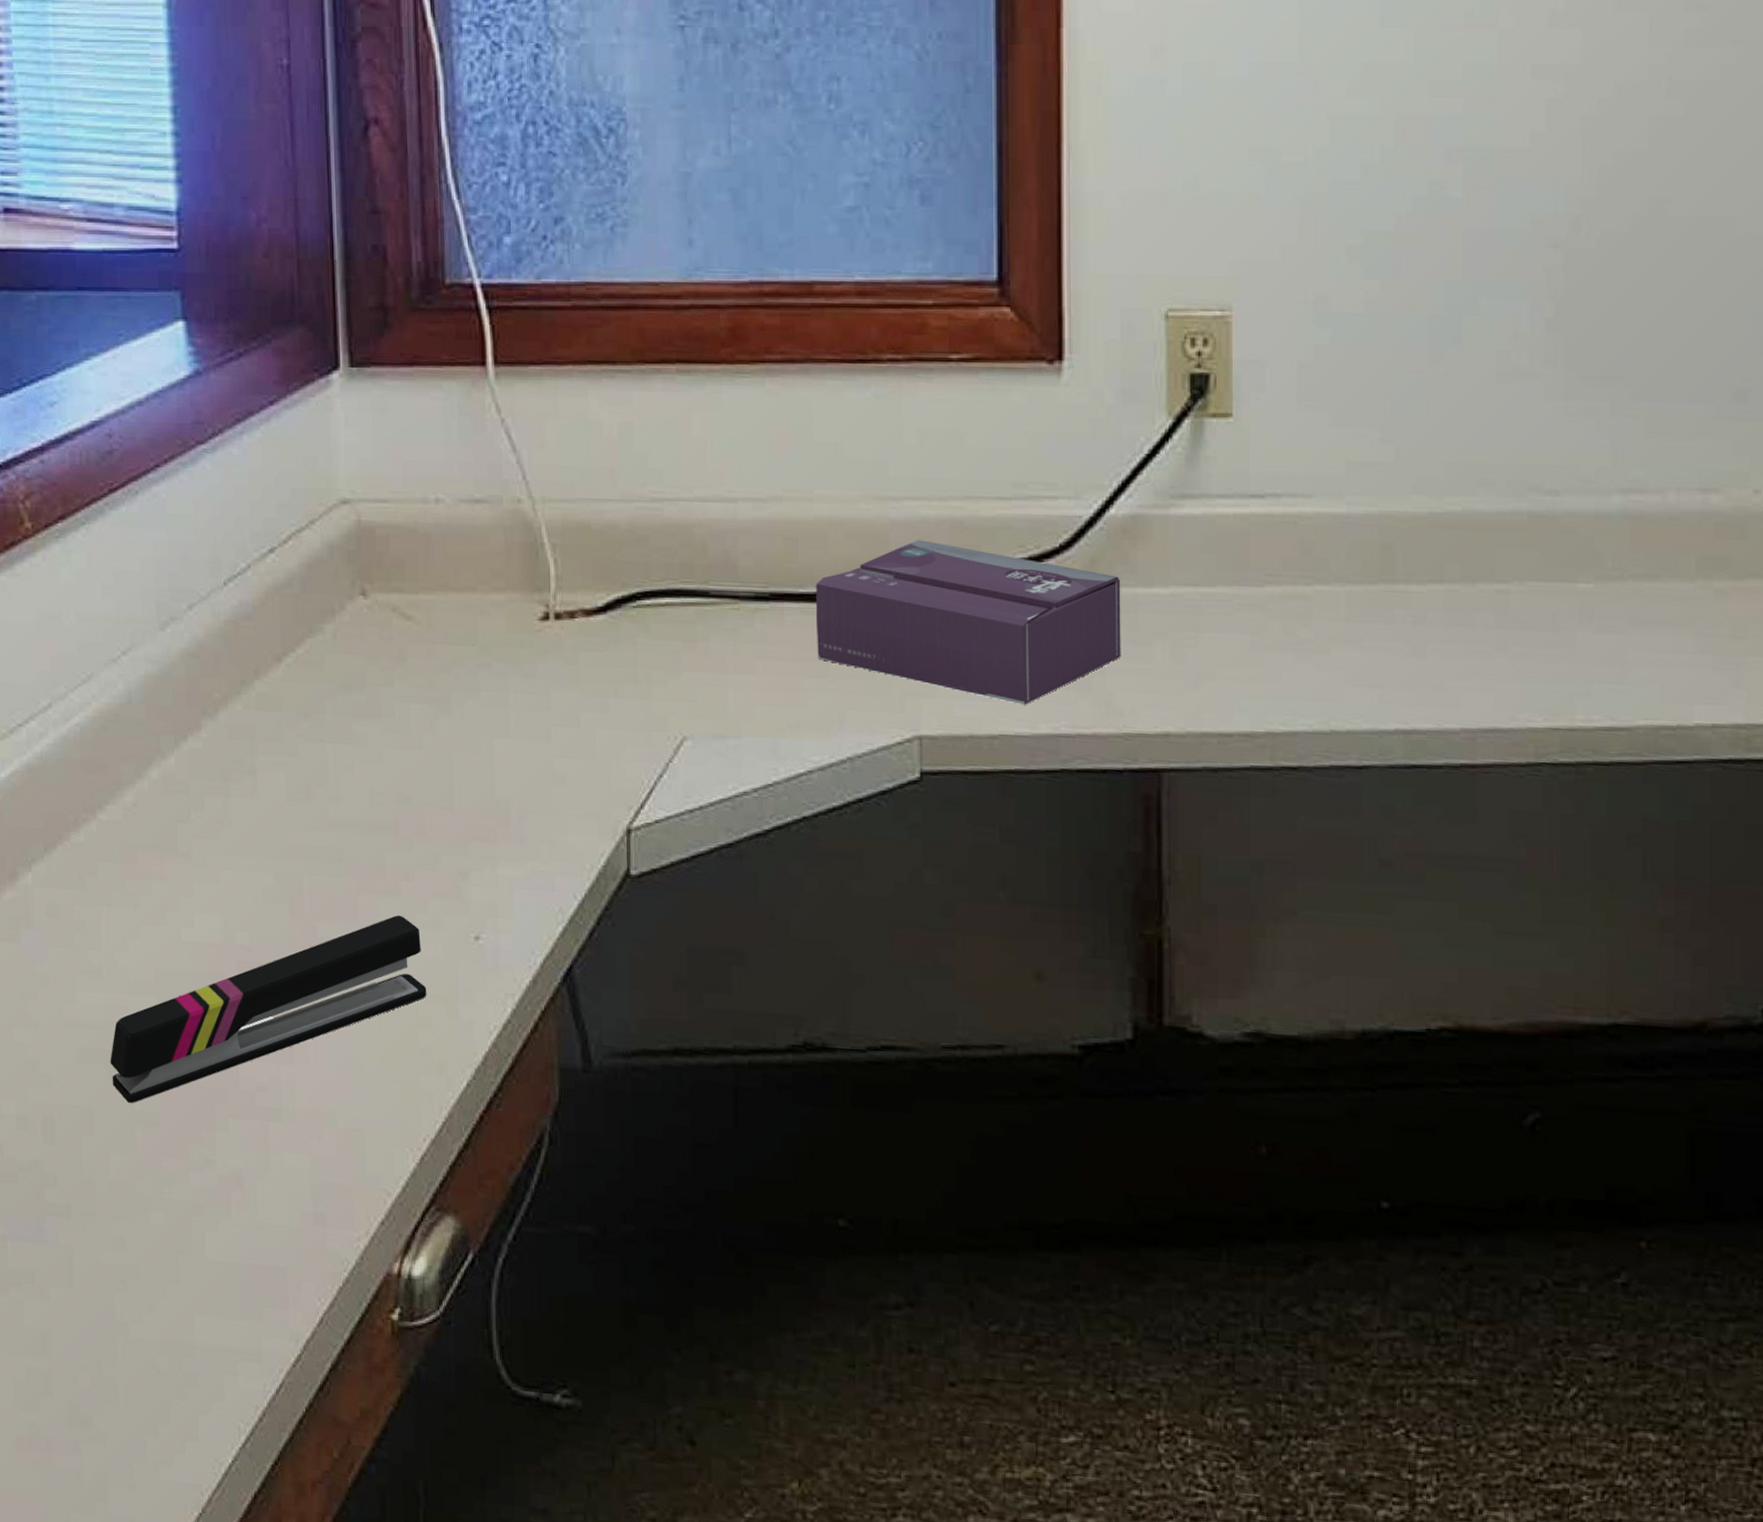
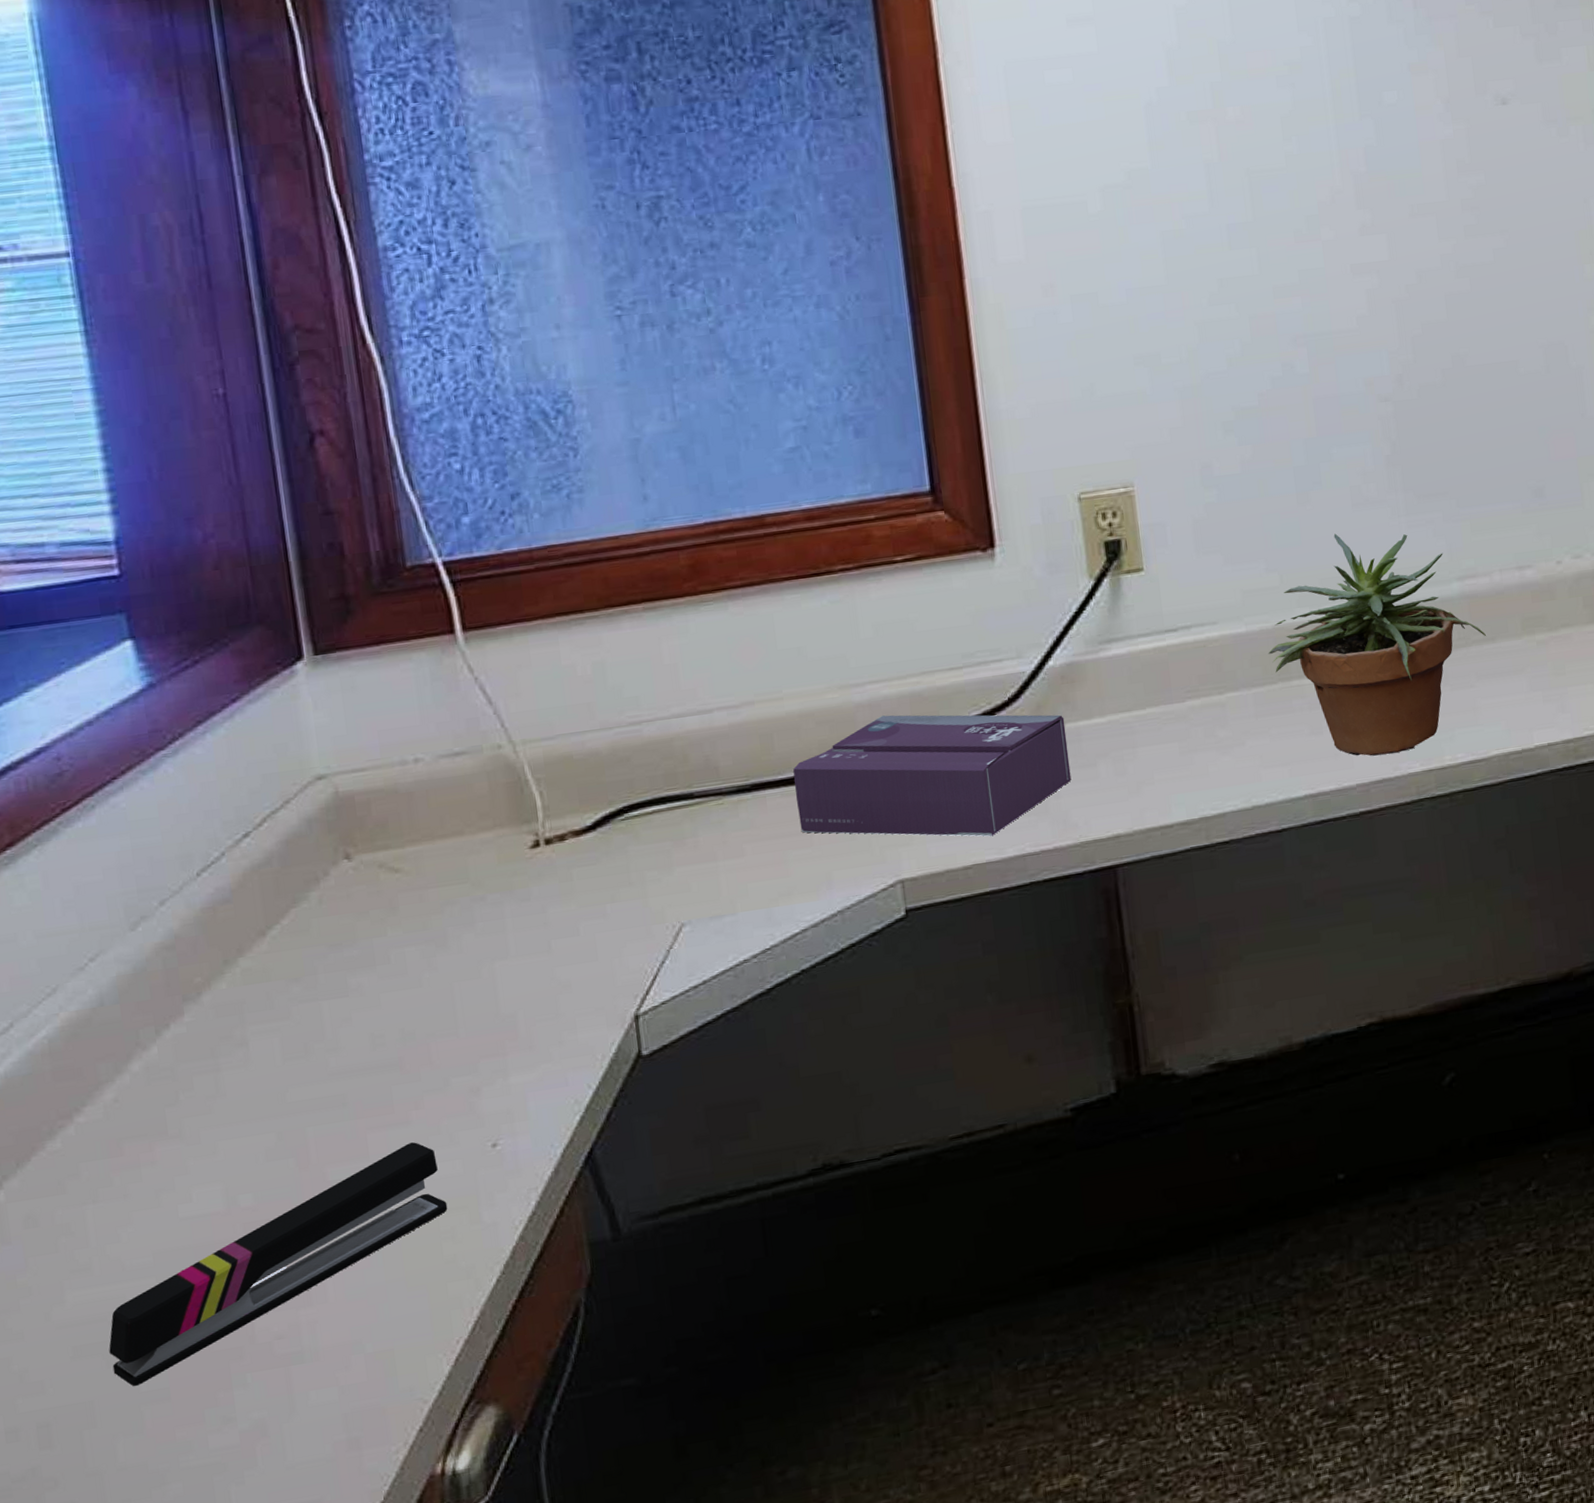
potted plant: none [1370,408,1648,699] -> present [1267,533,1486,756]

